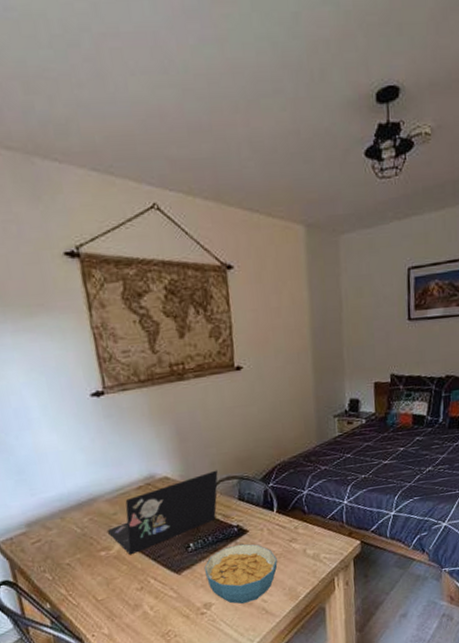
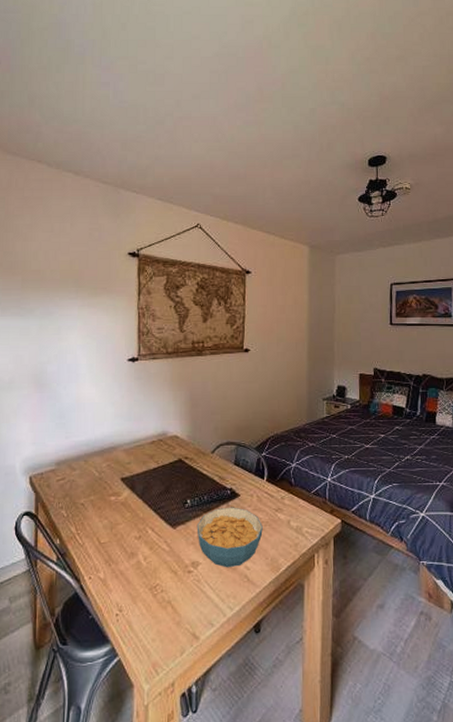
laptop: present [108,470,218,555] -> none [121,435,219,504]

